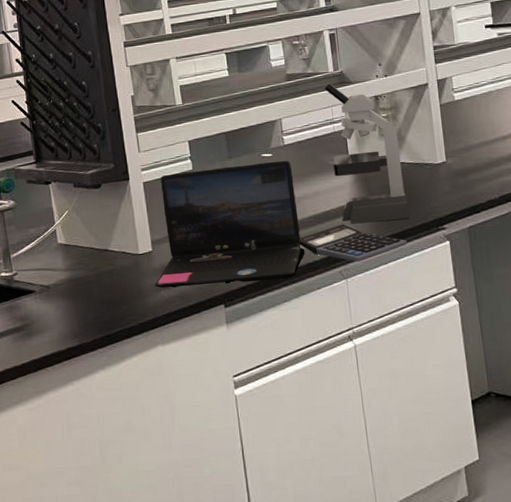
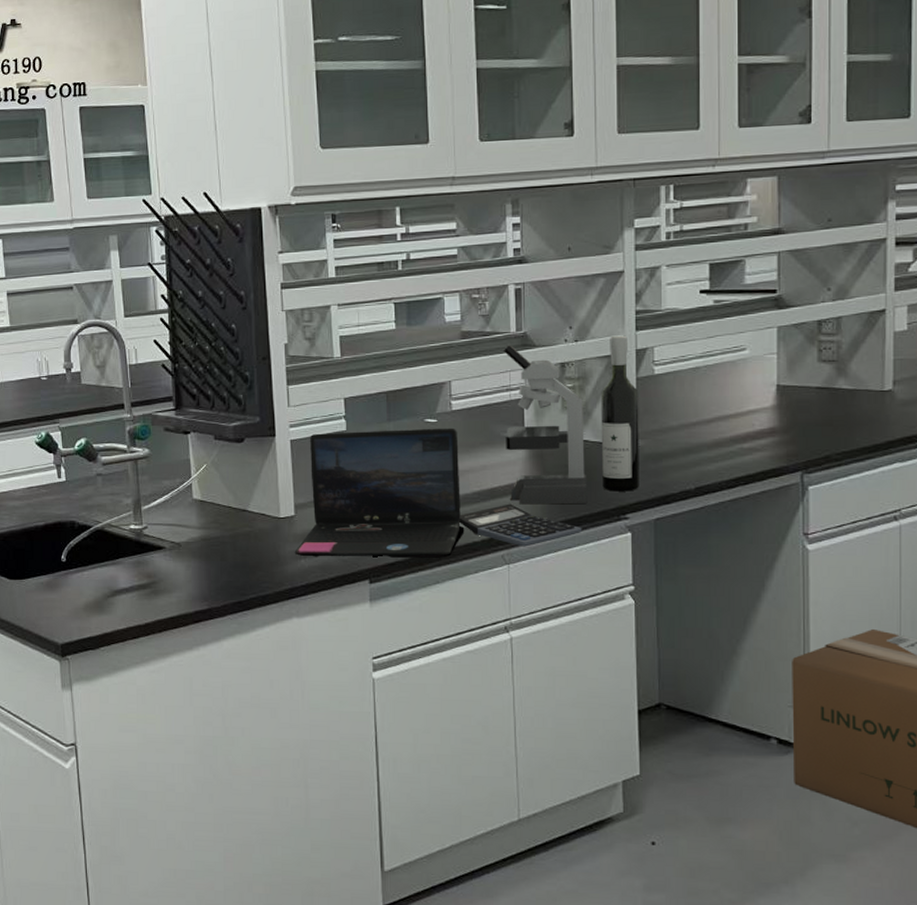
bottle: none [411,68,452,206] -> present [600,335,639,492]

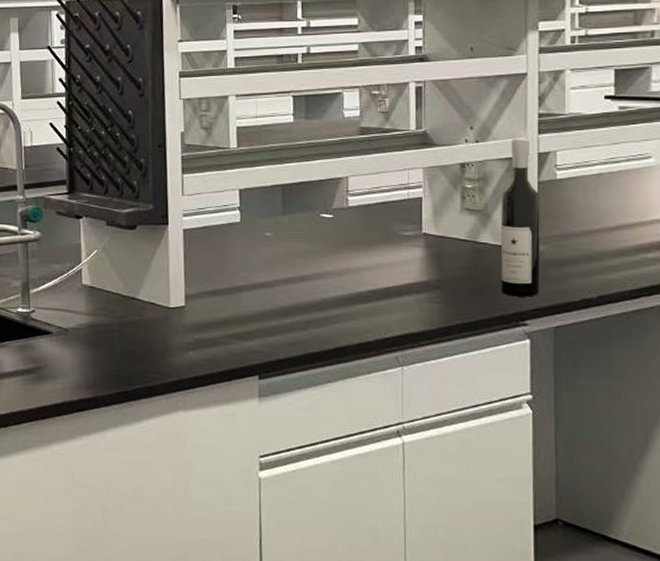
laptop: present [294,428,465,559] -> none [183,223,358,358]
calculator: present [459,503,582,547] -> none [353,304,480,349]
microscope: present [502,343,588,505] -> none [401,141,486,307]

